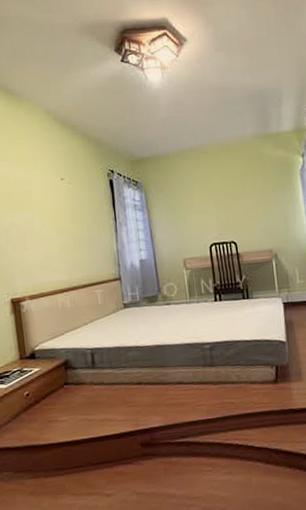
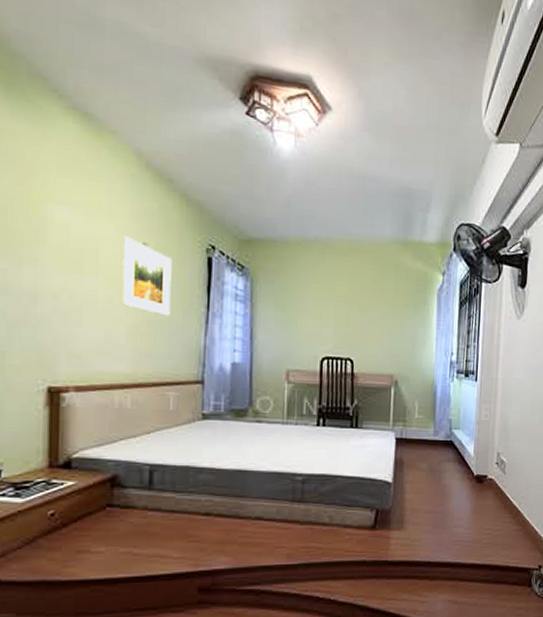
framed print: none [46,176,88,232] -> present [121,236,172,317]

